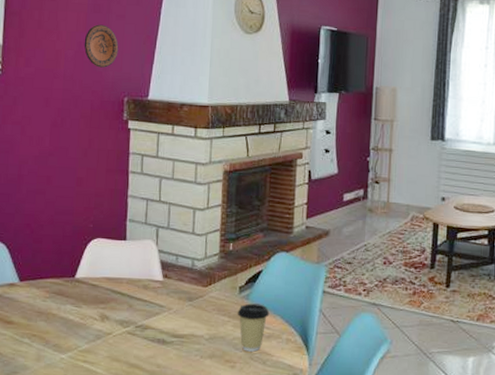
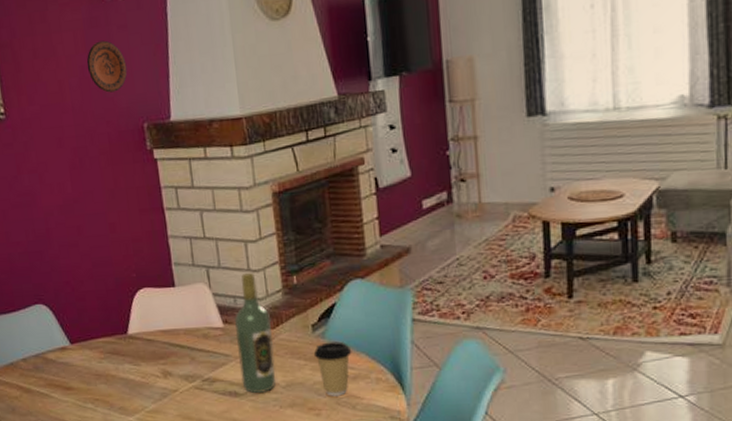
wine bottle: none [171,235,206,343] -> present [233,272,276,393]

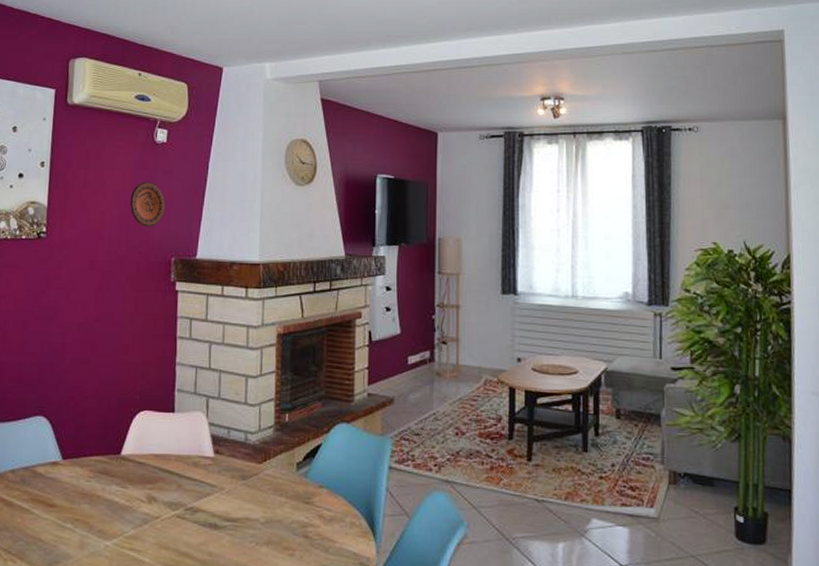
wine bottle: present [233,272,276,393] -> none [223,406,260,527]
coffee cup: present [313,341,352,396] -> none [295,482,331,538]

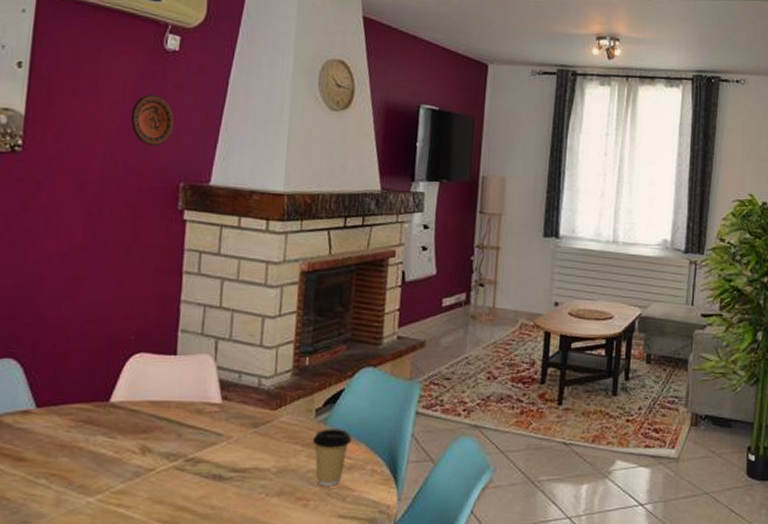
coffee cup: none [295,482,331,538] -> present [312,429,352,486]

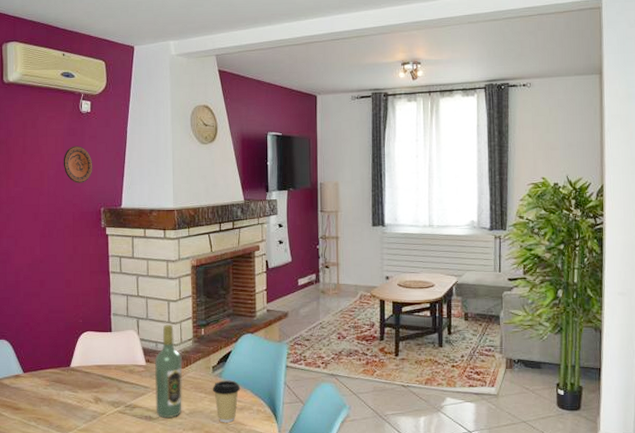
wine bottle: none [229,348,275,478] -> present [154,324,183,418]

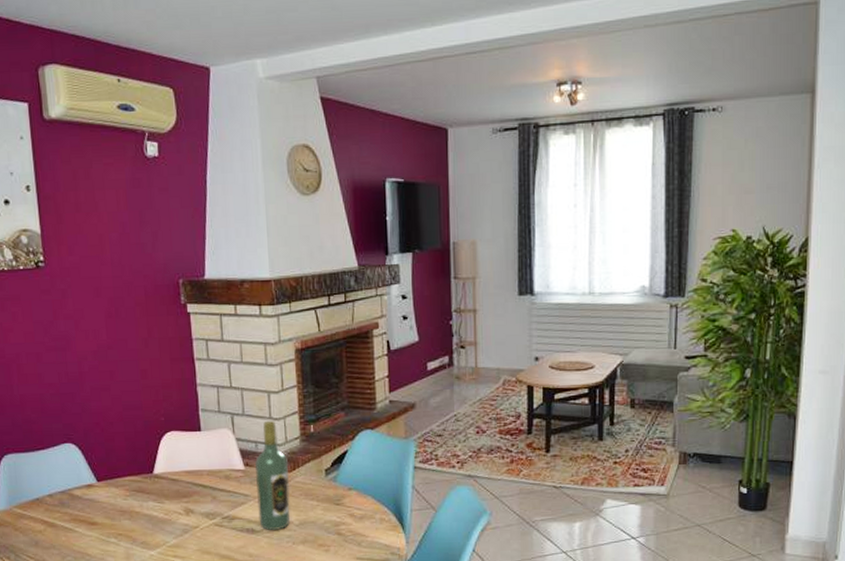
decorative plate: present [63,146,93,183] -> none [127,200,166,249]
coffee cup: present [212,380,241,423] -> none [325,485,360,534]

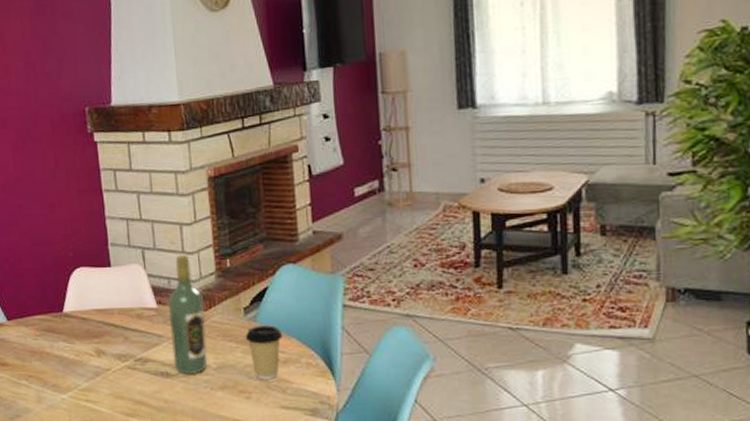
coffee cup: none [325,485,360,534] -> present [245,325,283,380]

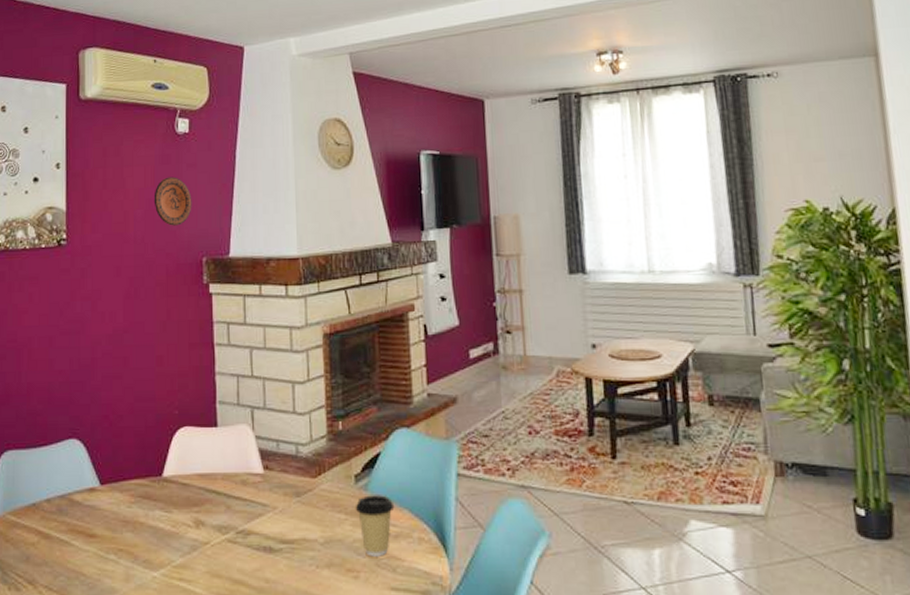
decorative plate: none [32,27,71,77] -> present [153,176,192,226]
wine bottle: present [167,254,208,374] -> none [275,415,314,549]

